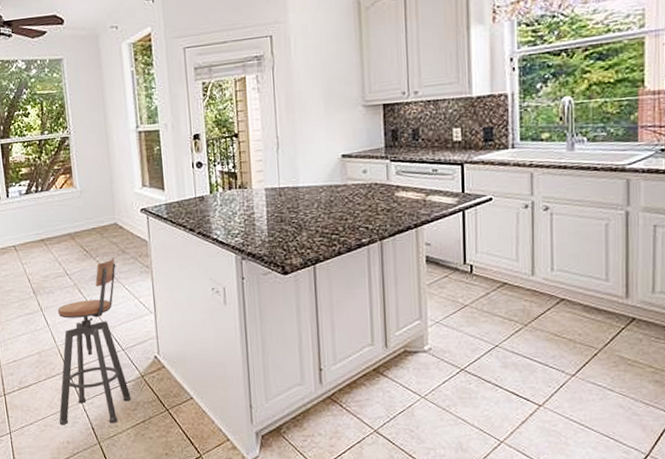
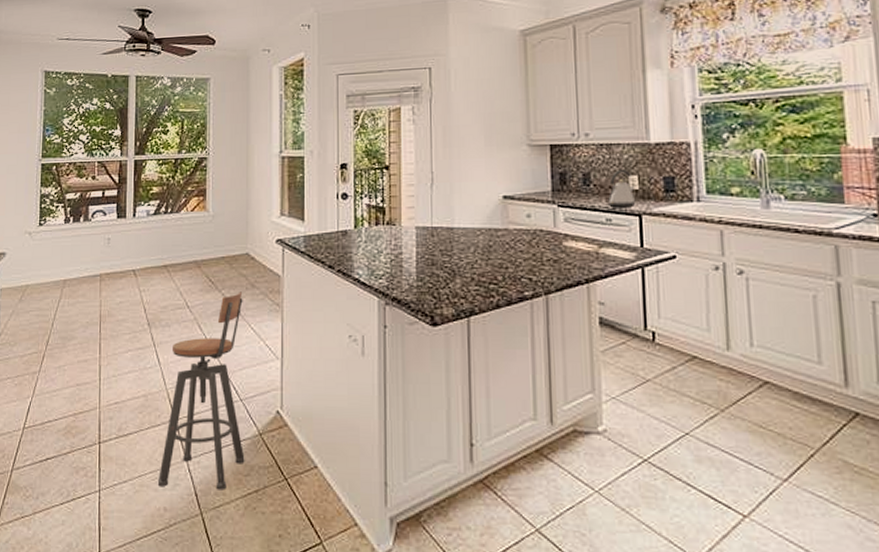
kettle: none [433,122,459,161] -> present [607,169,636,210]

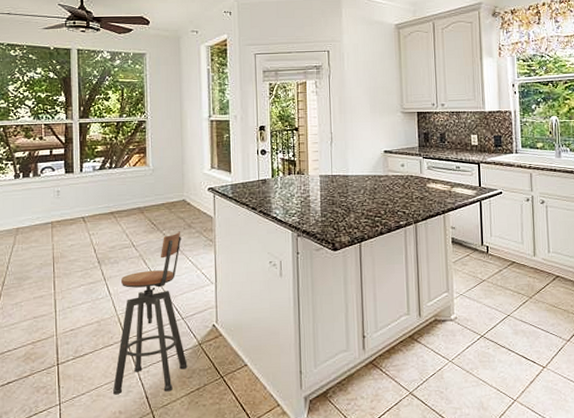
kettle: present [607,169,636,210] -> none [456,130,476,160]

